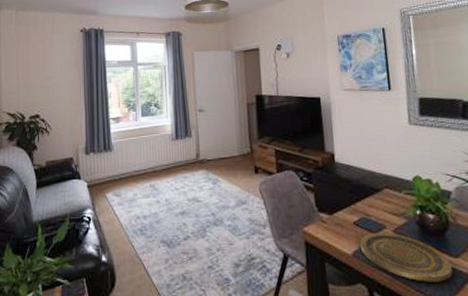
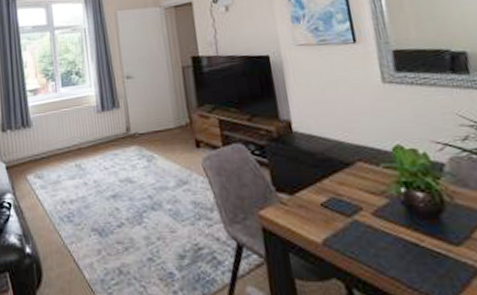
plate: present [359,232,453,282] -> none [330,215,455,277]

